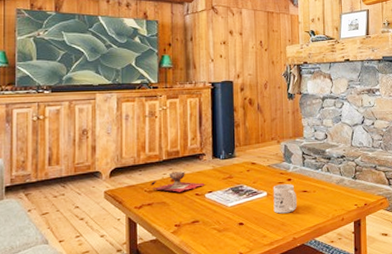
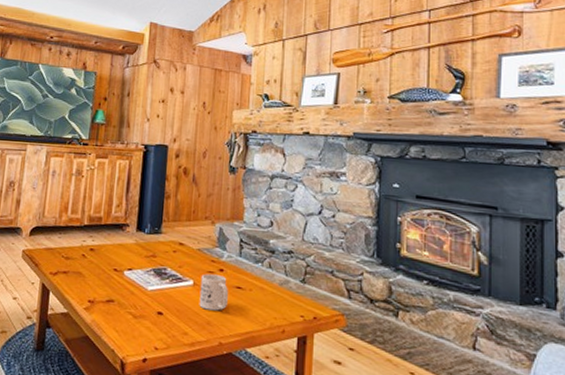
decorative bowl: present [151,170,205,192] -> none [69,239,125,264]

